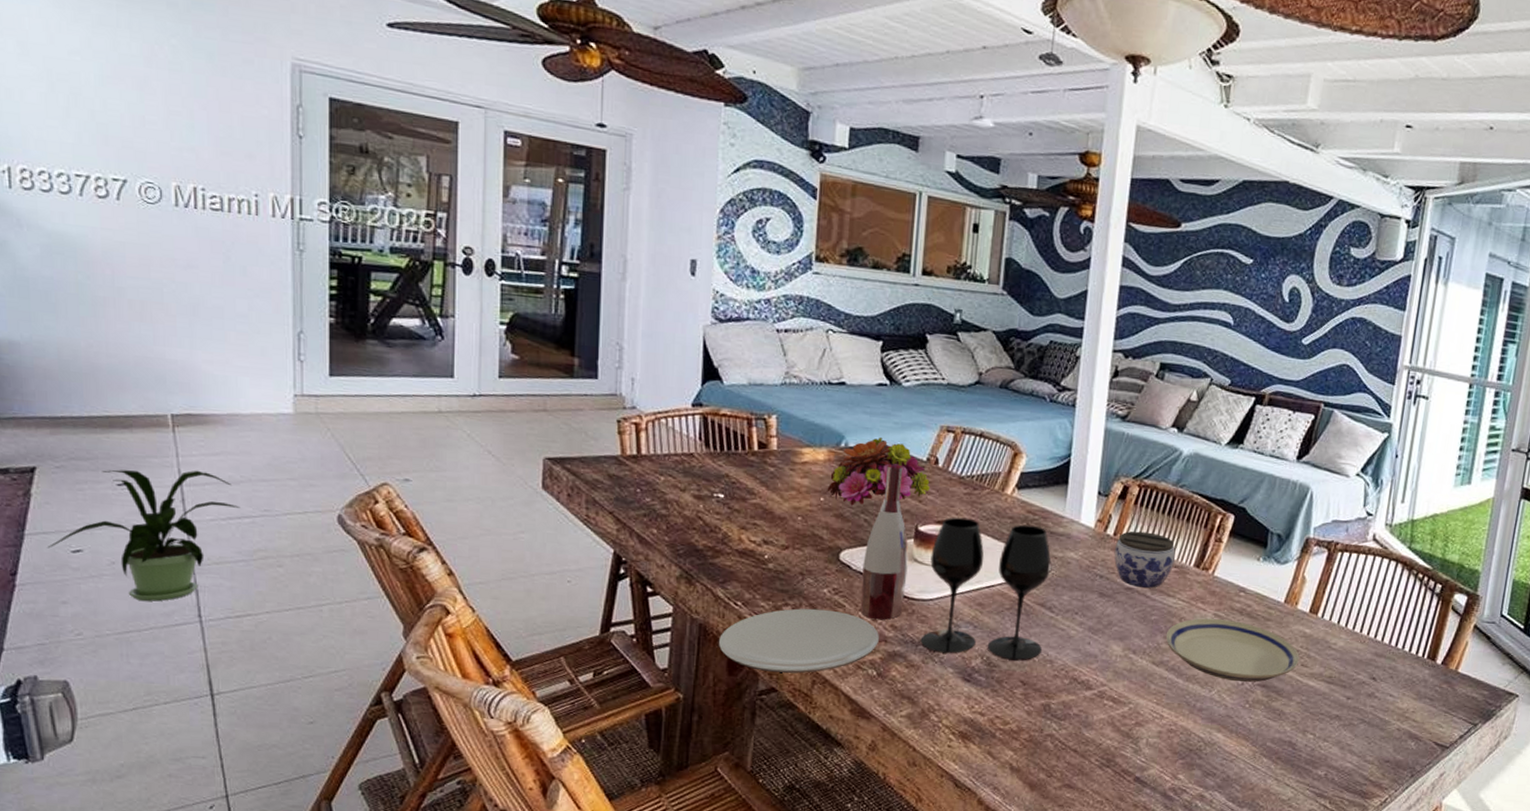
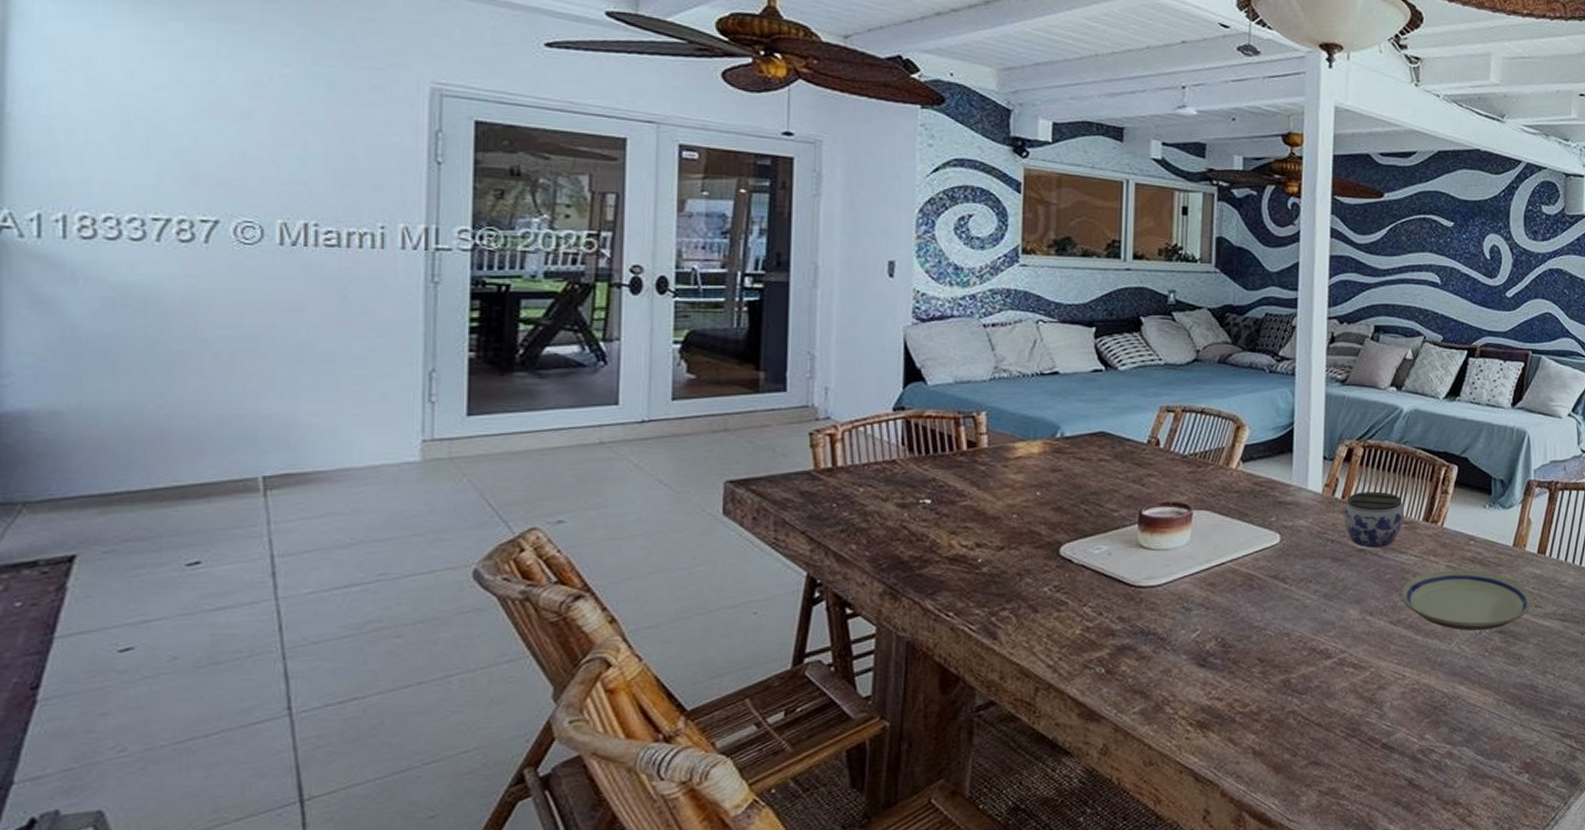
house plant: present [47,469,241,601] -> none [84,537,349,699]
plate: present [718,608,879,674] -> none [928,609,1106,685]
flower bouquet: present [827,436,930,506] -> none [1043,423,1152,497]
wine bottle: present [860,464,909,620] -> none [1084,449,1133,614]
wine glass: present [920,517,1051,660] -> none [1150,497,1281,639]

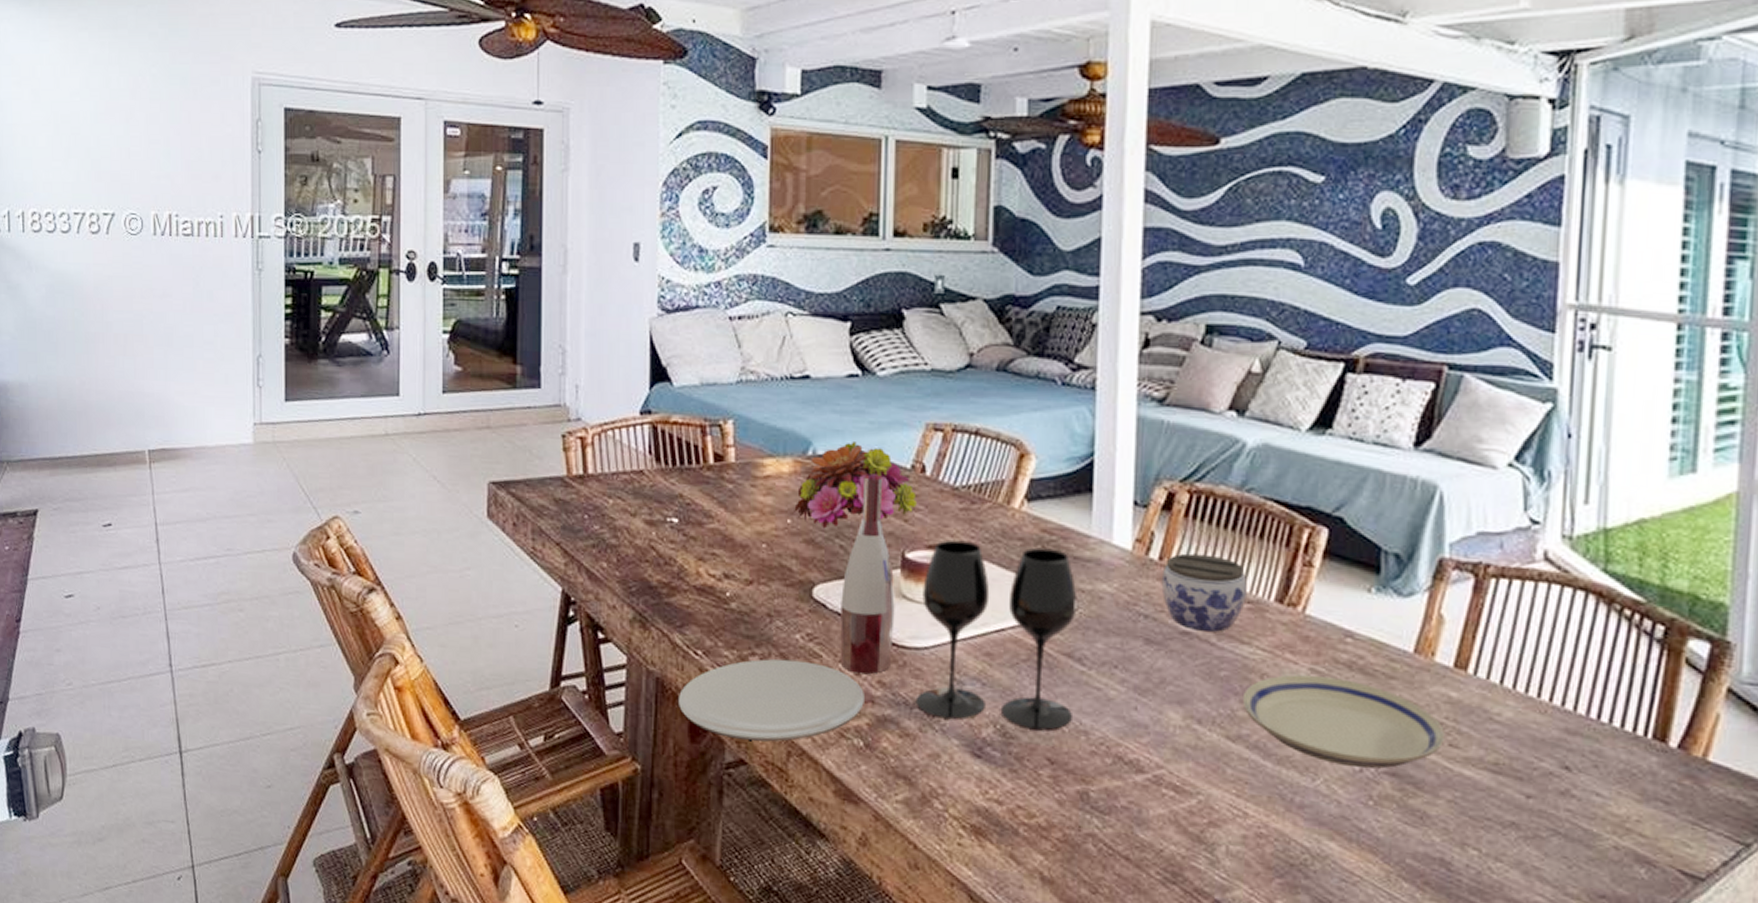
plate: none [928,609,1106,685] -> present [677,659,864,742]
flower bouquet: none [1043,423,1152,497] -> present [794,440,917,529]
wine bottle: none [1084,449,1133,614] -> present [840,474,895,674]
wine glass: none [1150,497,1281,639] -> present [915,539,1077,730]

